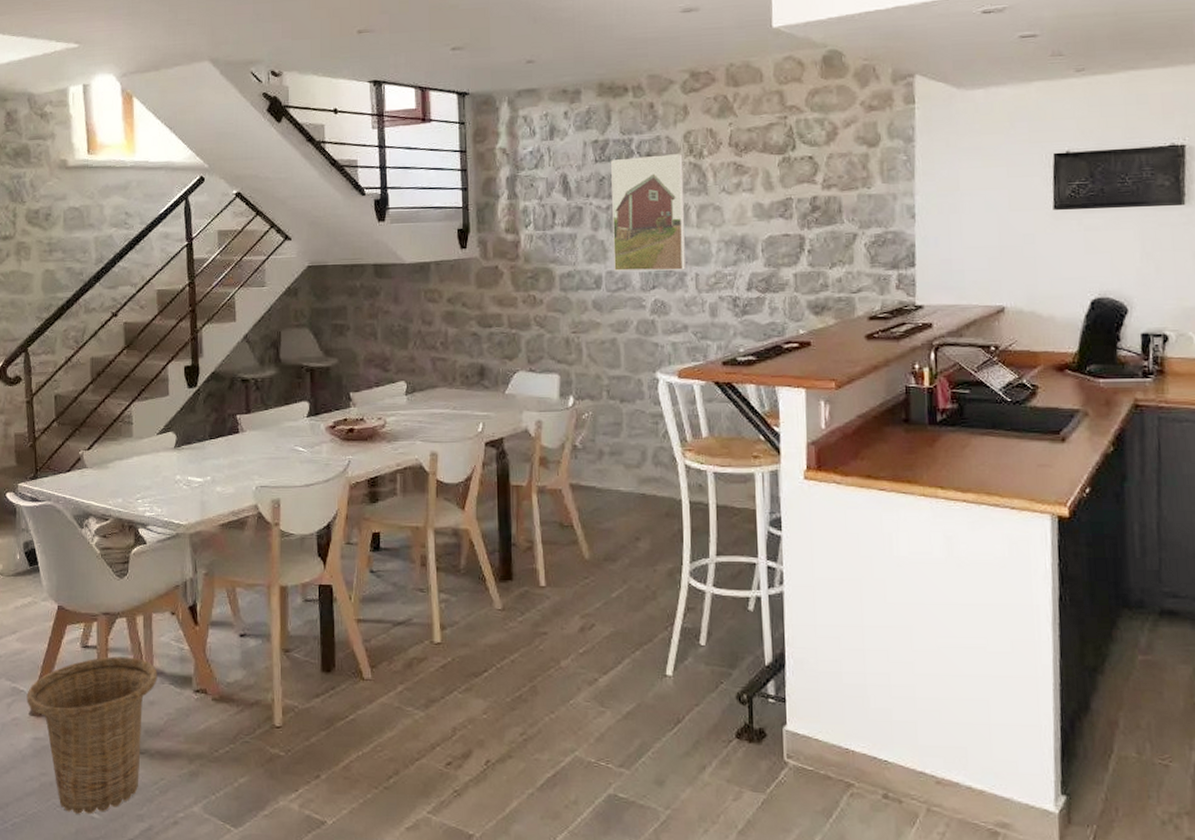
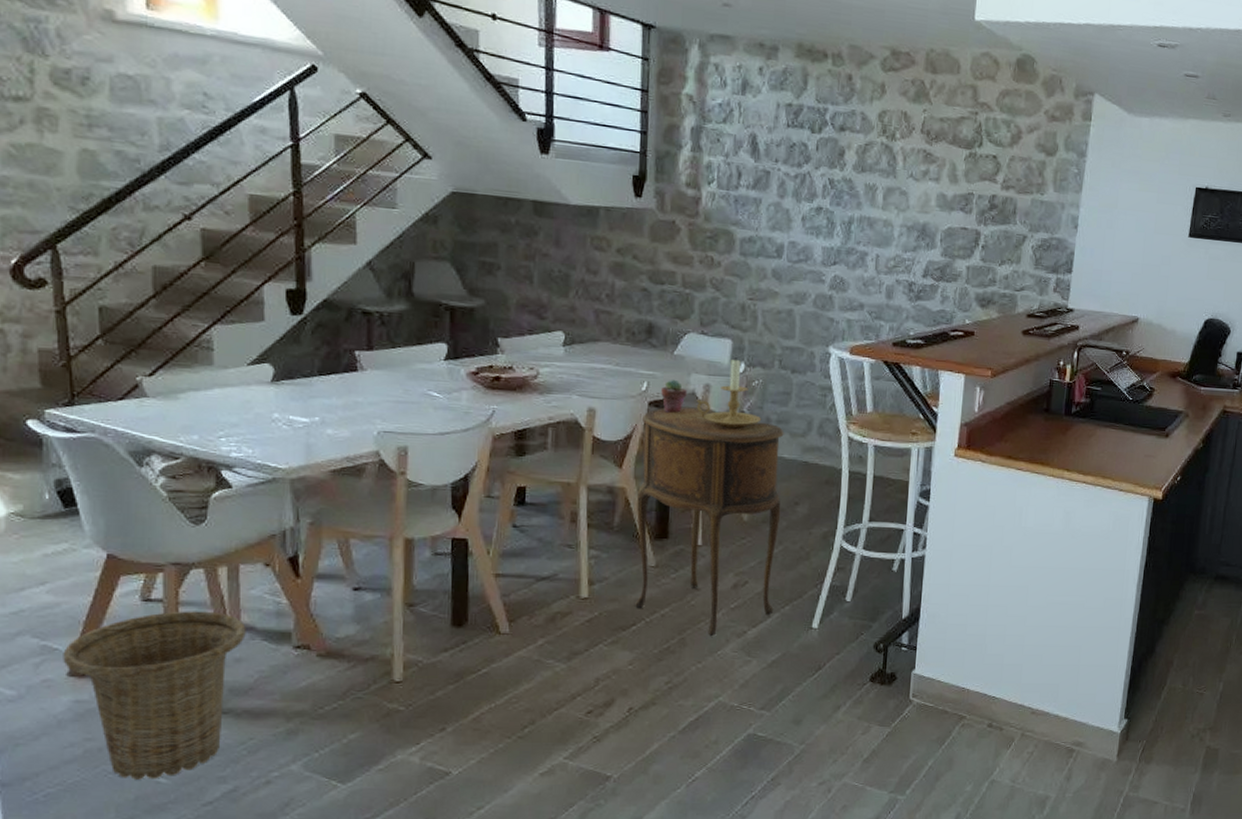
side table: none [479,445,624,685] -> present [635,406,784,637]
potted succulent: none [496,418,520,452] -> present [661,379,687,413]
candle holder: none [530,391,595,464] -> present [696,357,762,429]
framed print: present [611,154,686,272] -> none [797,127,876,250]

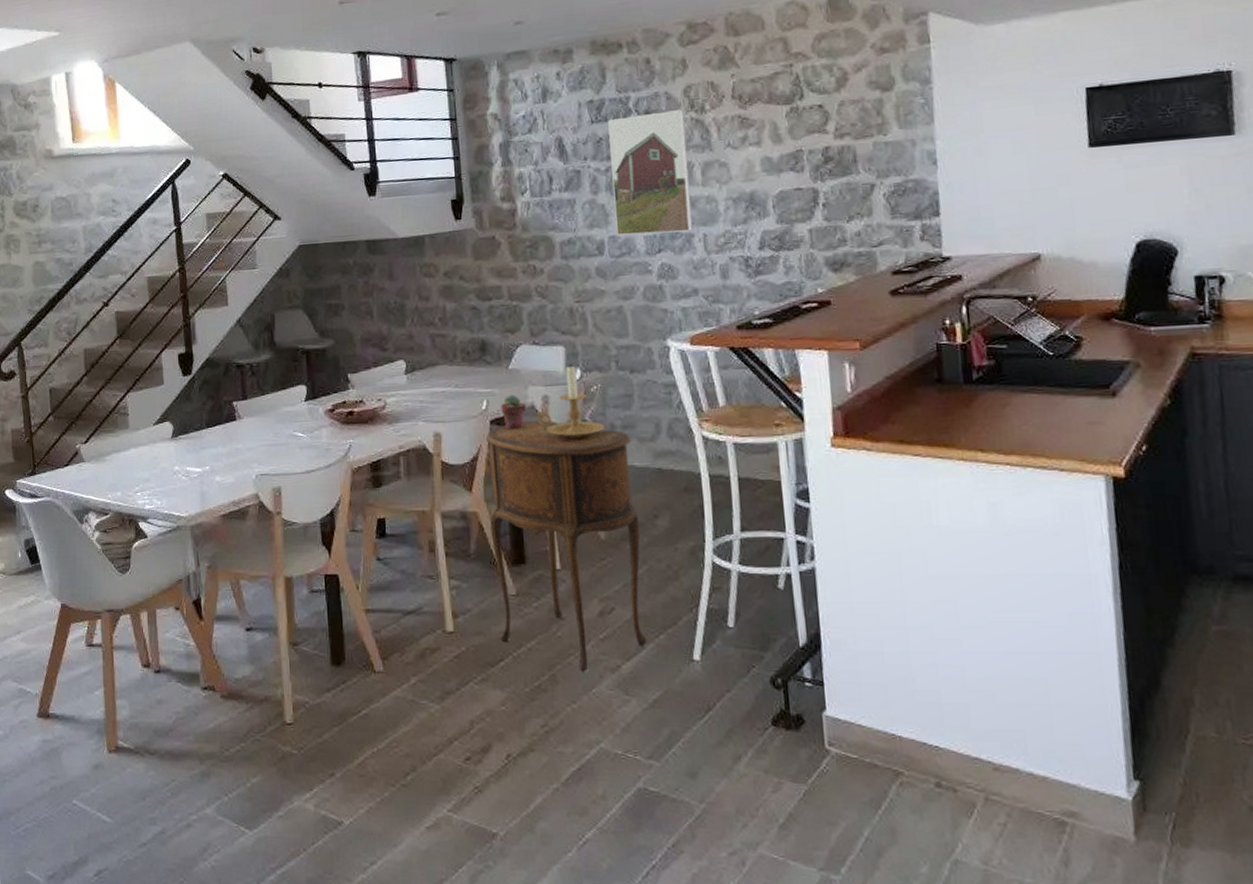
basket: present [63,611,246,780] -> none [33,655,164,818]
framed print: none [797,127,876,250] -> present [608,109,692,236]

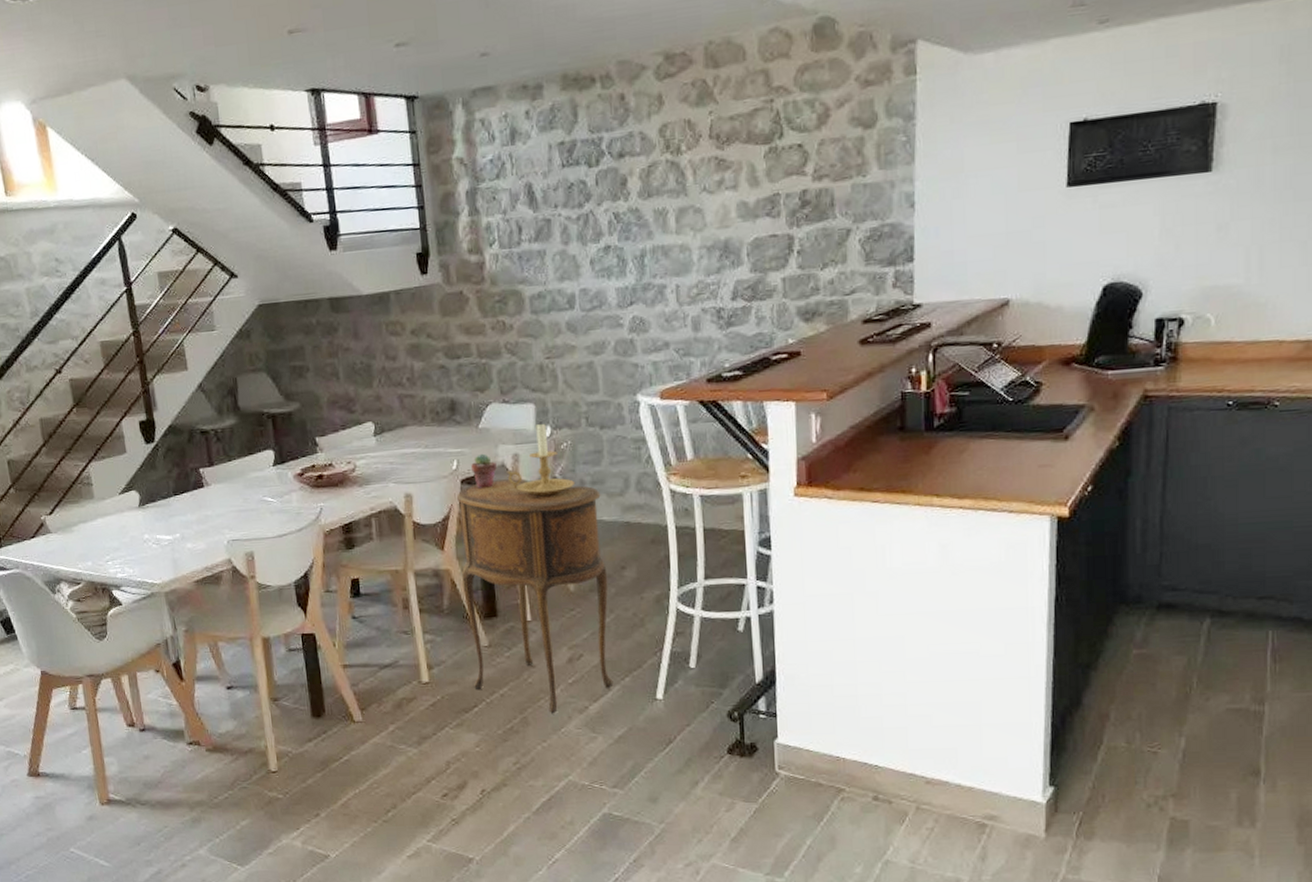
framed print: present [608,109,692,236] -> none [580,151,665,288]

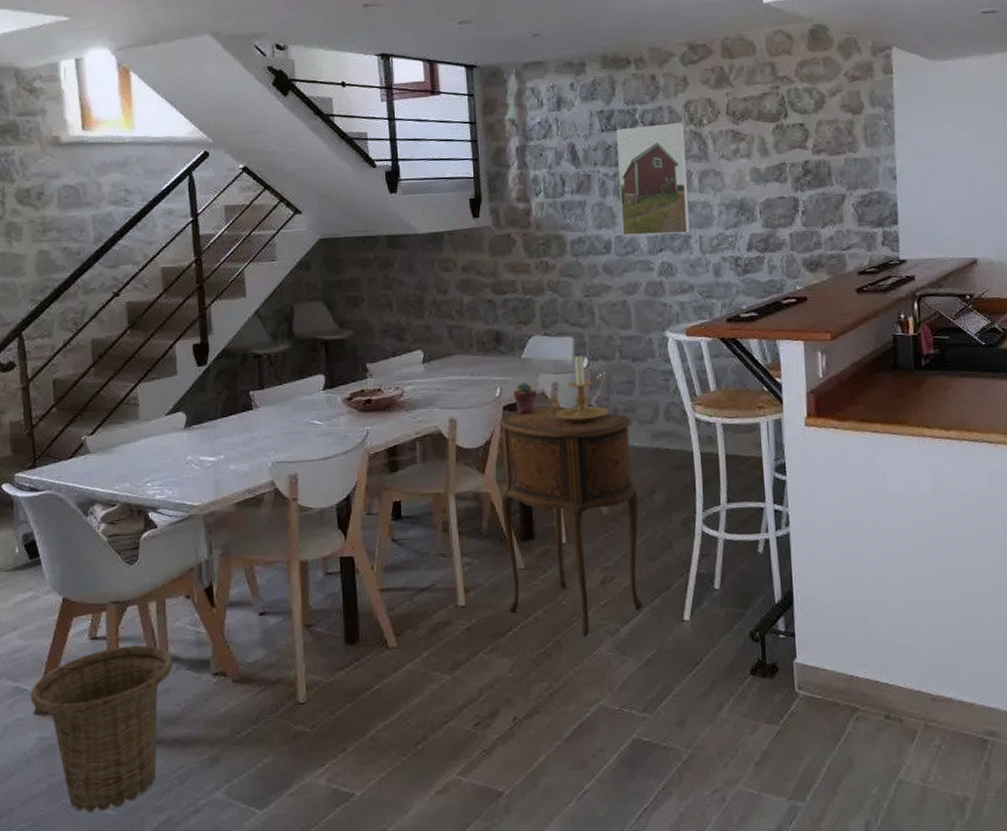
basket: none [22,715,150,863] -> present [30,645,173,812]
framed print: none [580,151,665,288] -> present [617,122,690,236]

